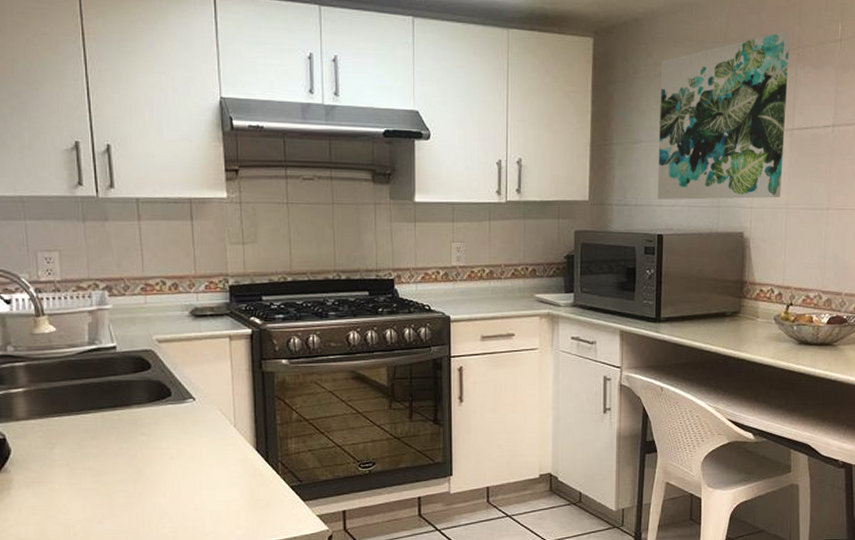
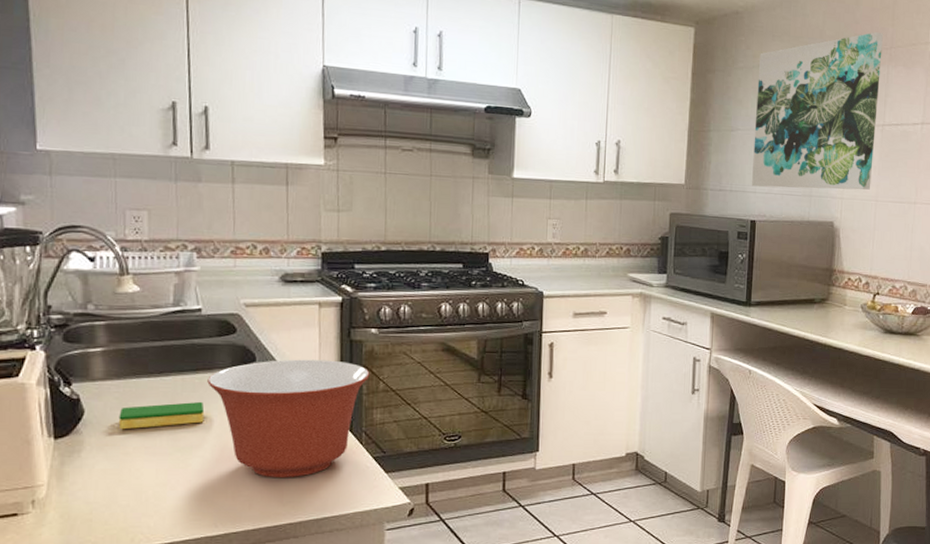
dish sponge: none [43,437,125,467] -> present [118,401,205,430]
mixing bowl: none [126,392,283,510] -> present [207,359,370,478]

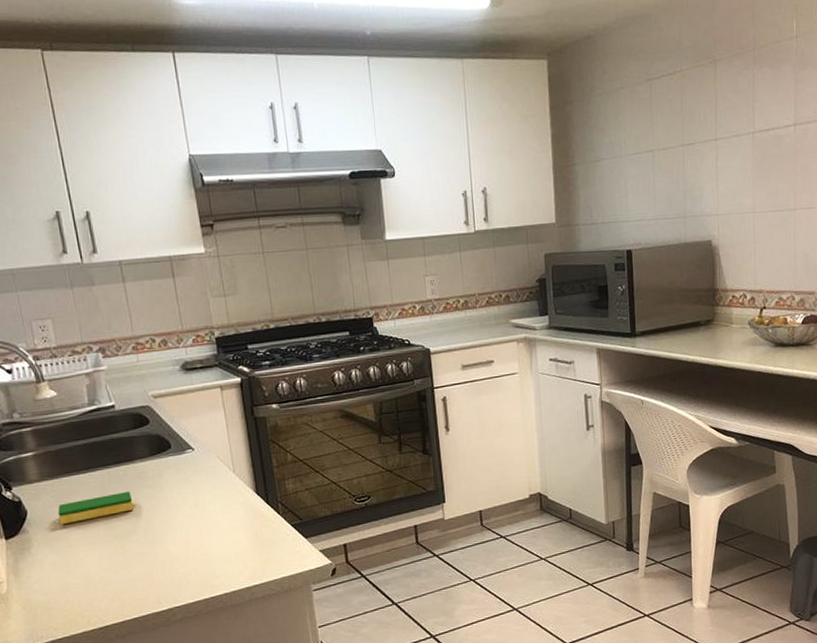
mixing bowl: present [207,359,370,478] -> none [130,438,277,554]
wall art: present [751,32,883,190] -> none [617,34,747,216]

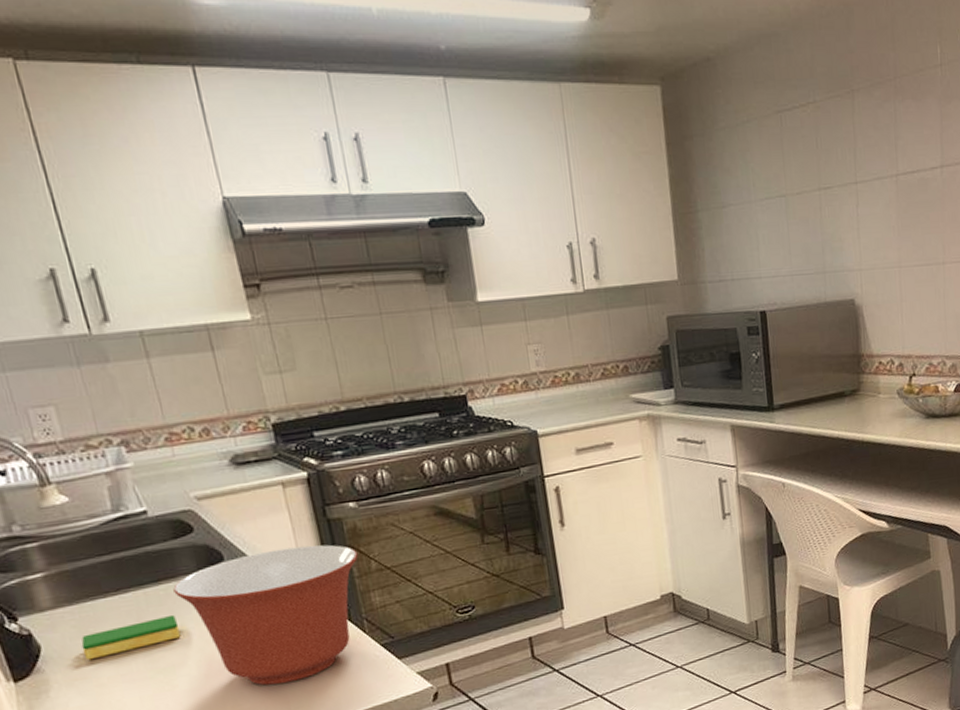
mixing bowl: none [130,438,277,554] -> present [173,544,358,686]

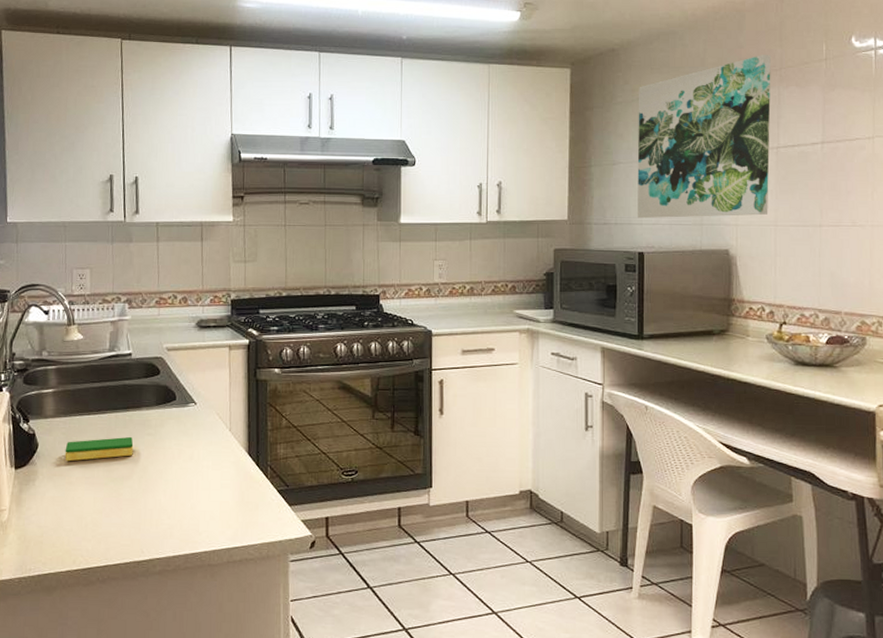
mixing bowl: present [173,544,358,686] -> none [136,397,274,509]
wall art: none [742,61,892,271] -> present [636,55,771,219]

